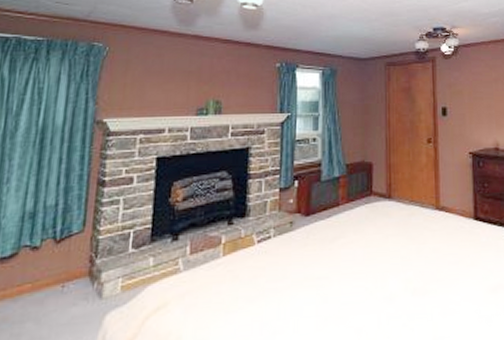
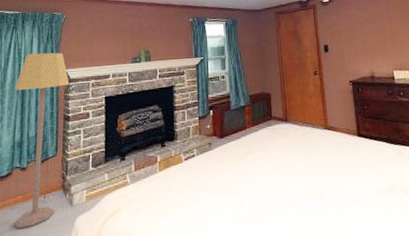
lamp: none [17,95,109,327] -> present [14,52,70,228]

